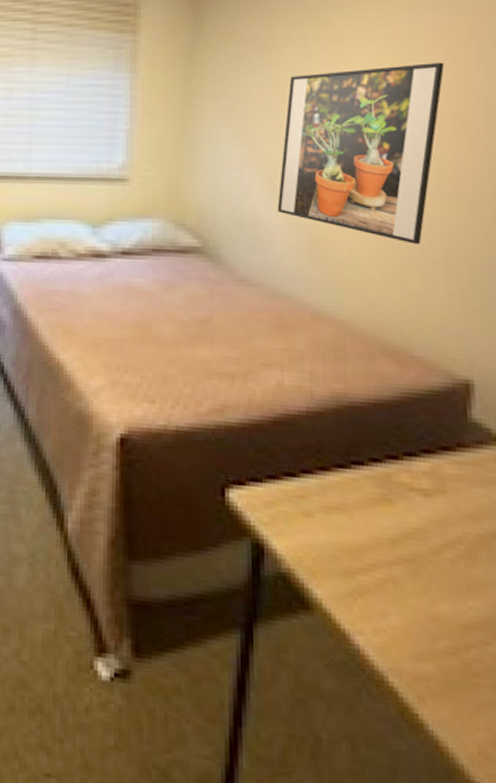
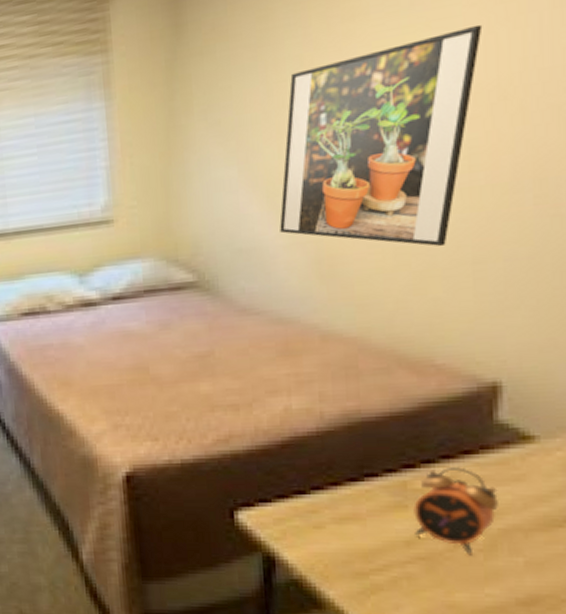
alarm clock: none [398,463,476,562] -> present [413,467,498,556]

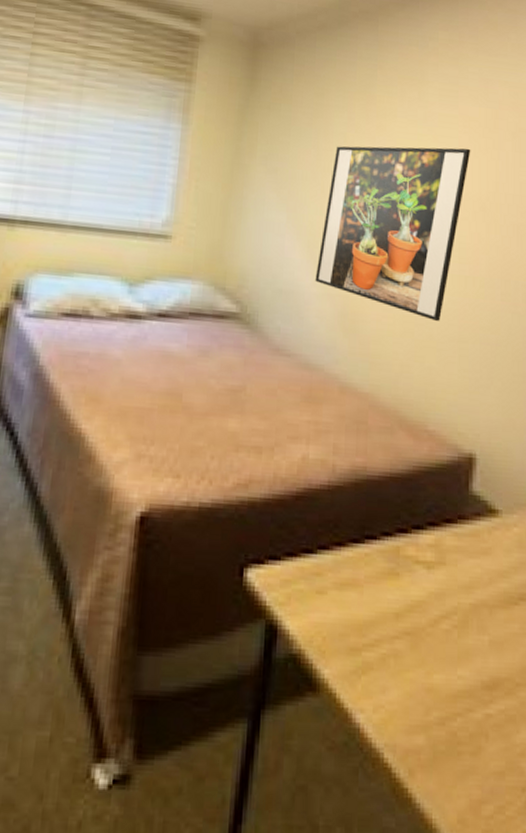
alarm clock: present [413,467,498,556] -> none [403,535,470,632]

